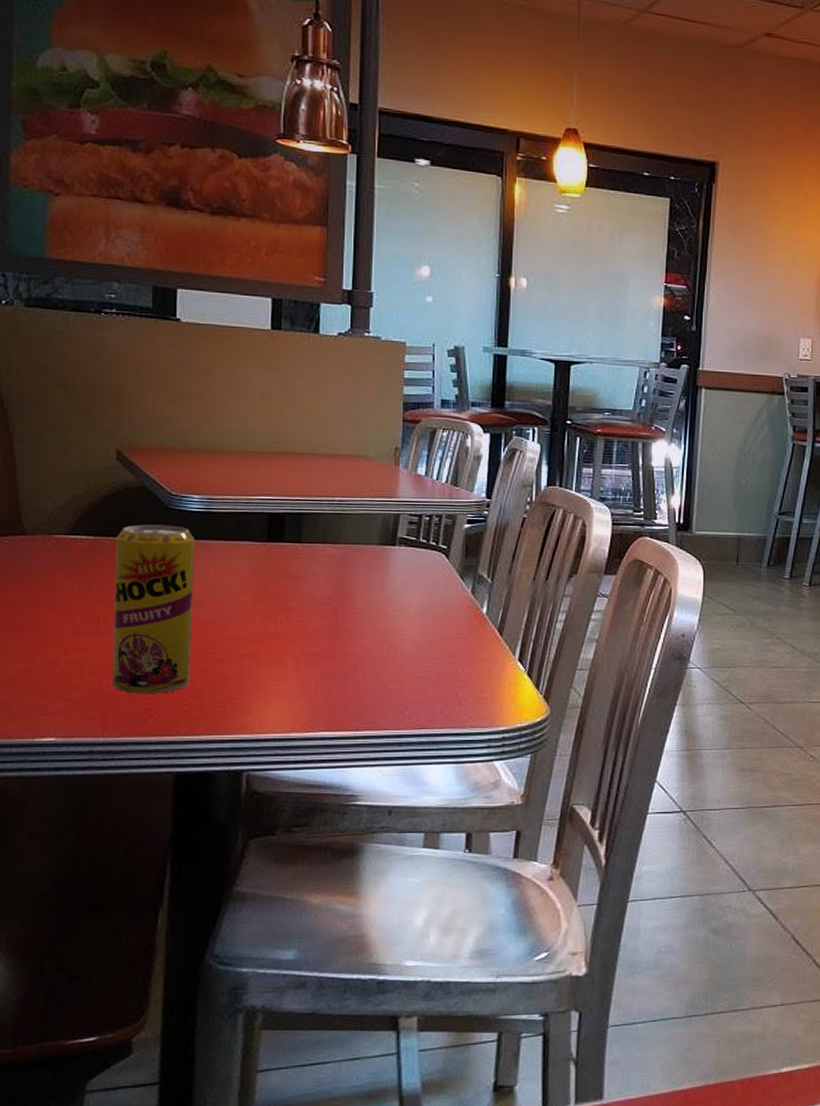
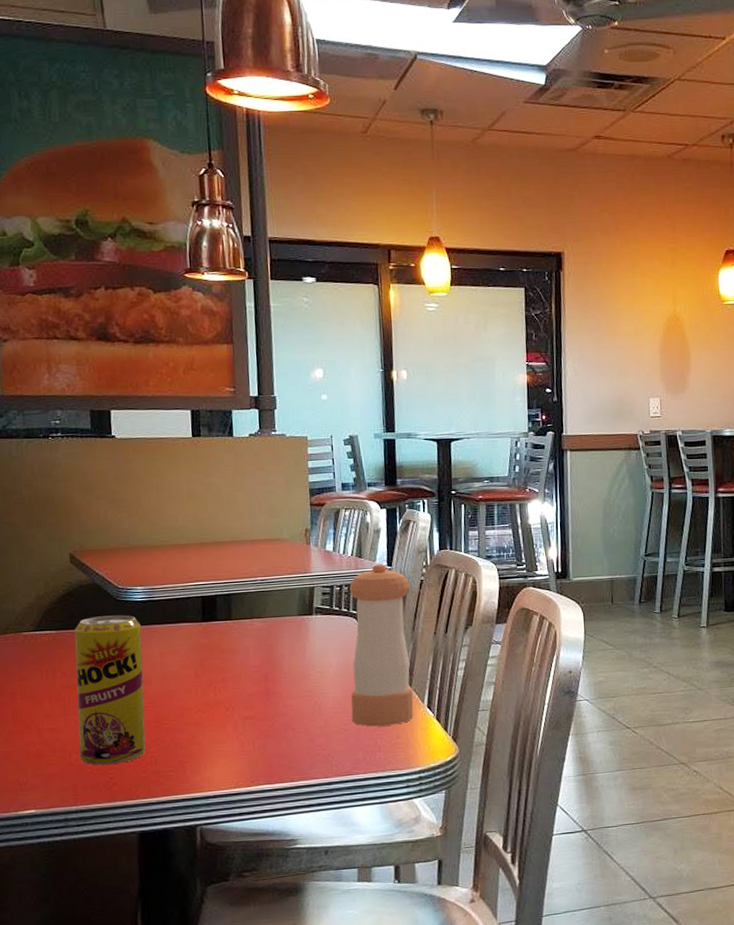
pepper shaker: none [431,495,509,677] -> present [349,564,414,727]

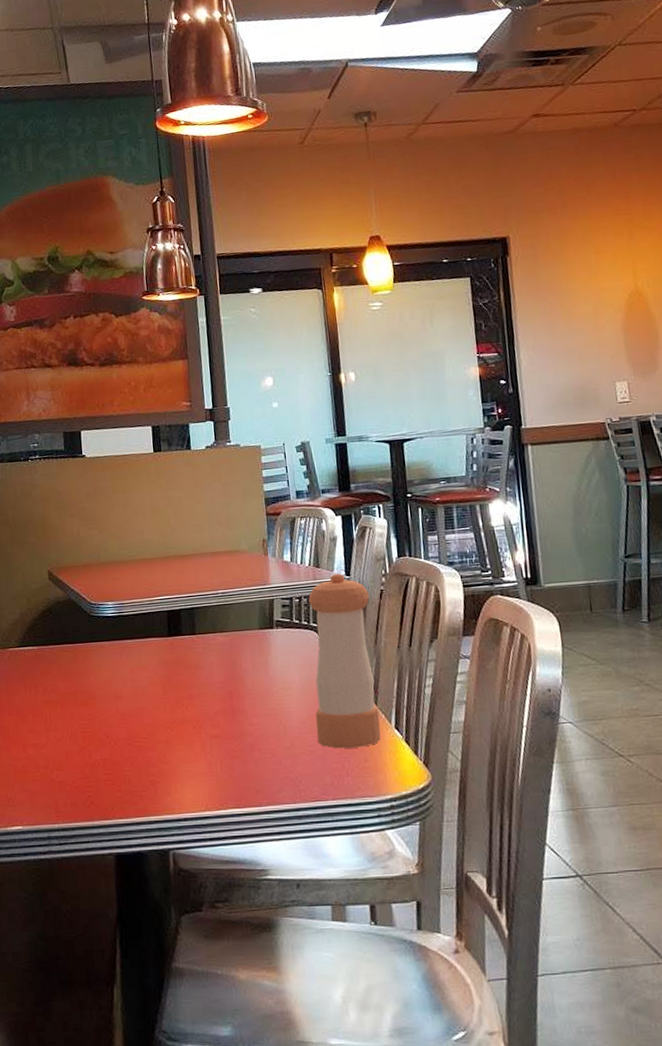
beverage can: present [74,615,146,765] -> none [53,630,120,783]

